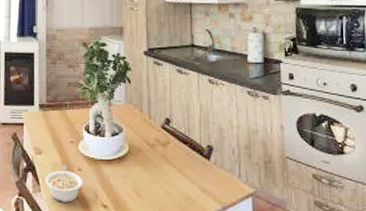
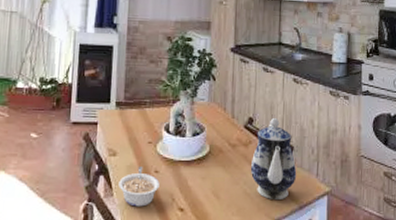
teapot: none [170,119,218,200] -> present [250,118,297,199]

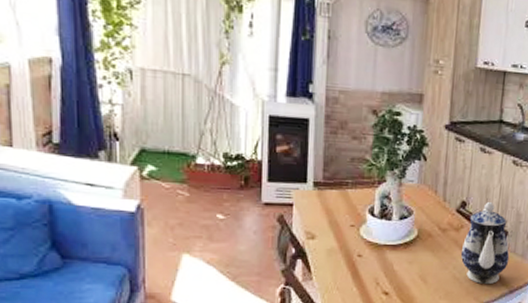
legume: present [119,167,160,207] -> none [318,250,363,291]

